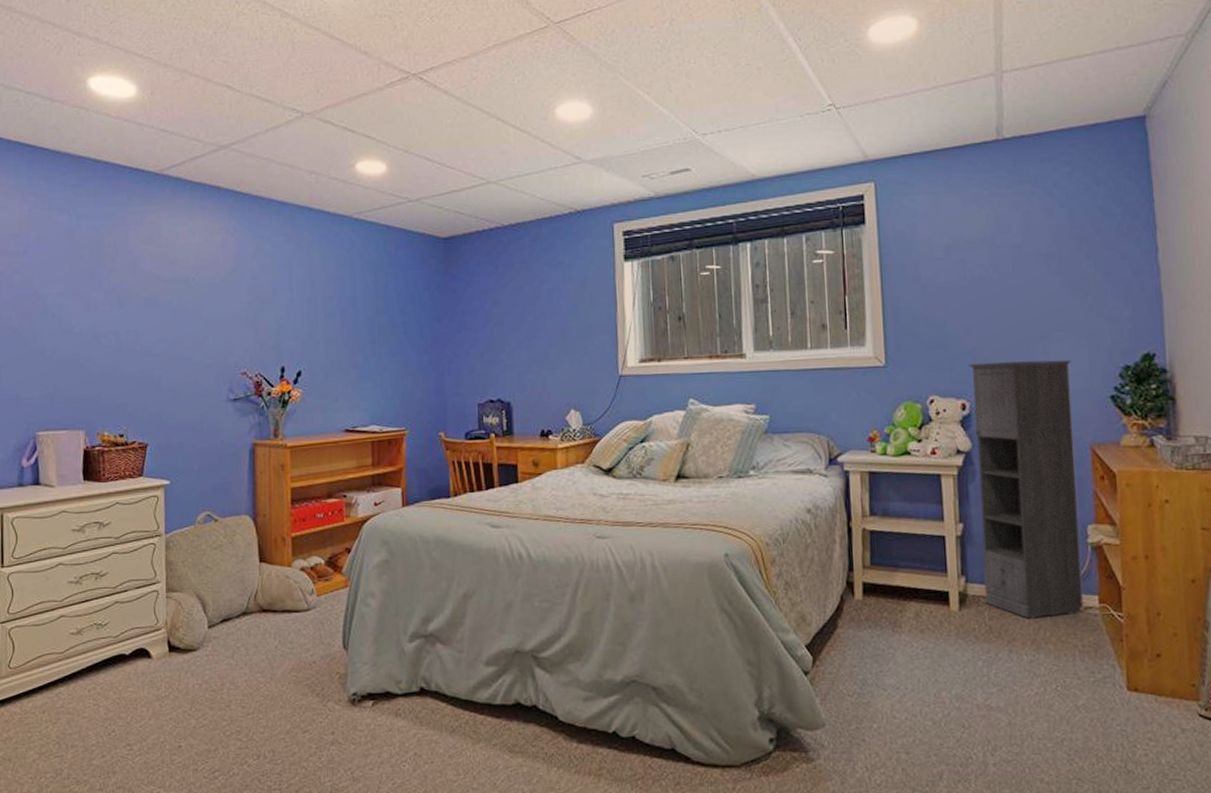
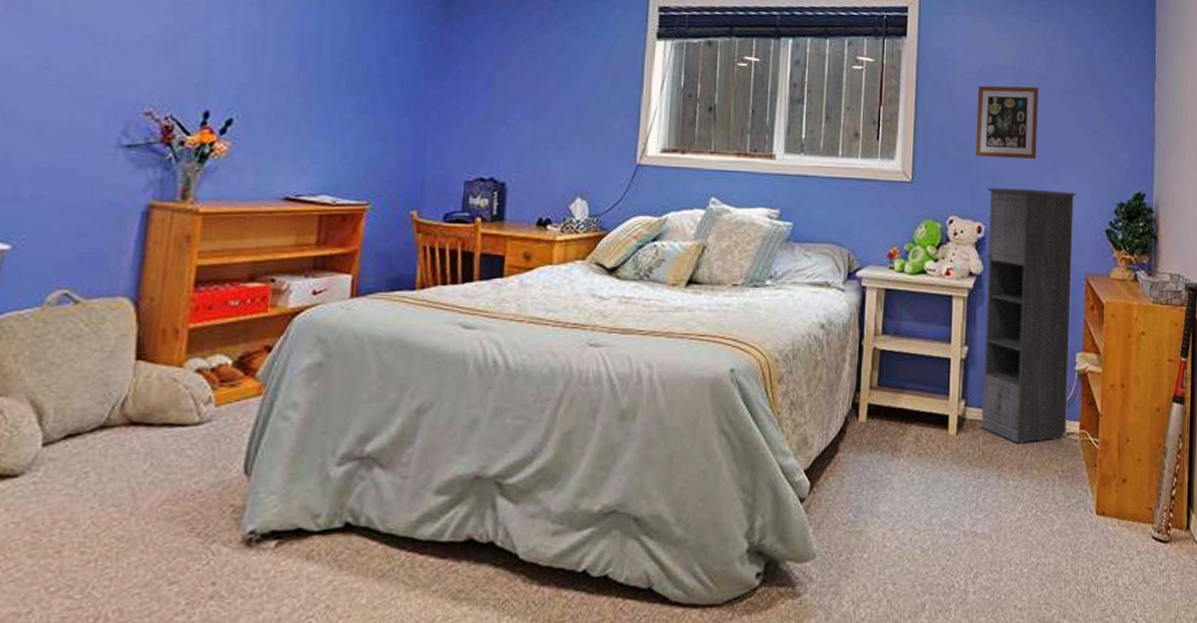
picture frame: none [947,256,1021,335] -> present [975,85,1038,160]

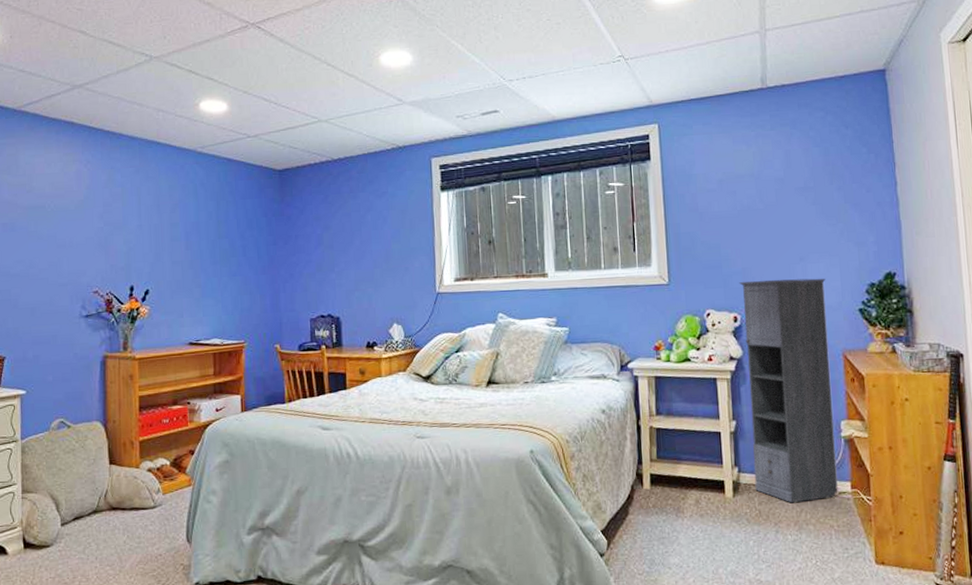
picture frame: present [975,85,1038,160] -> none [721,188,783,256]

